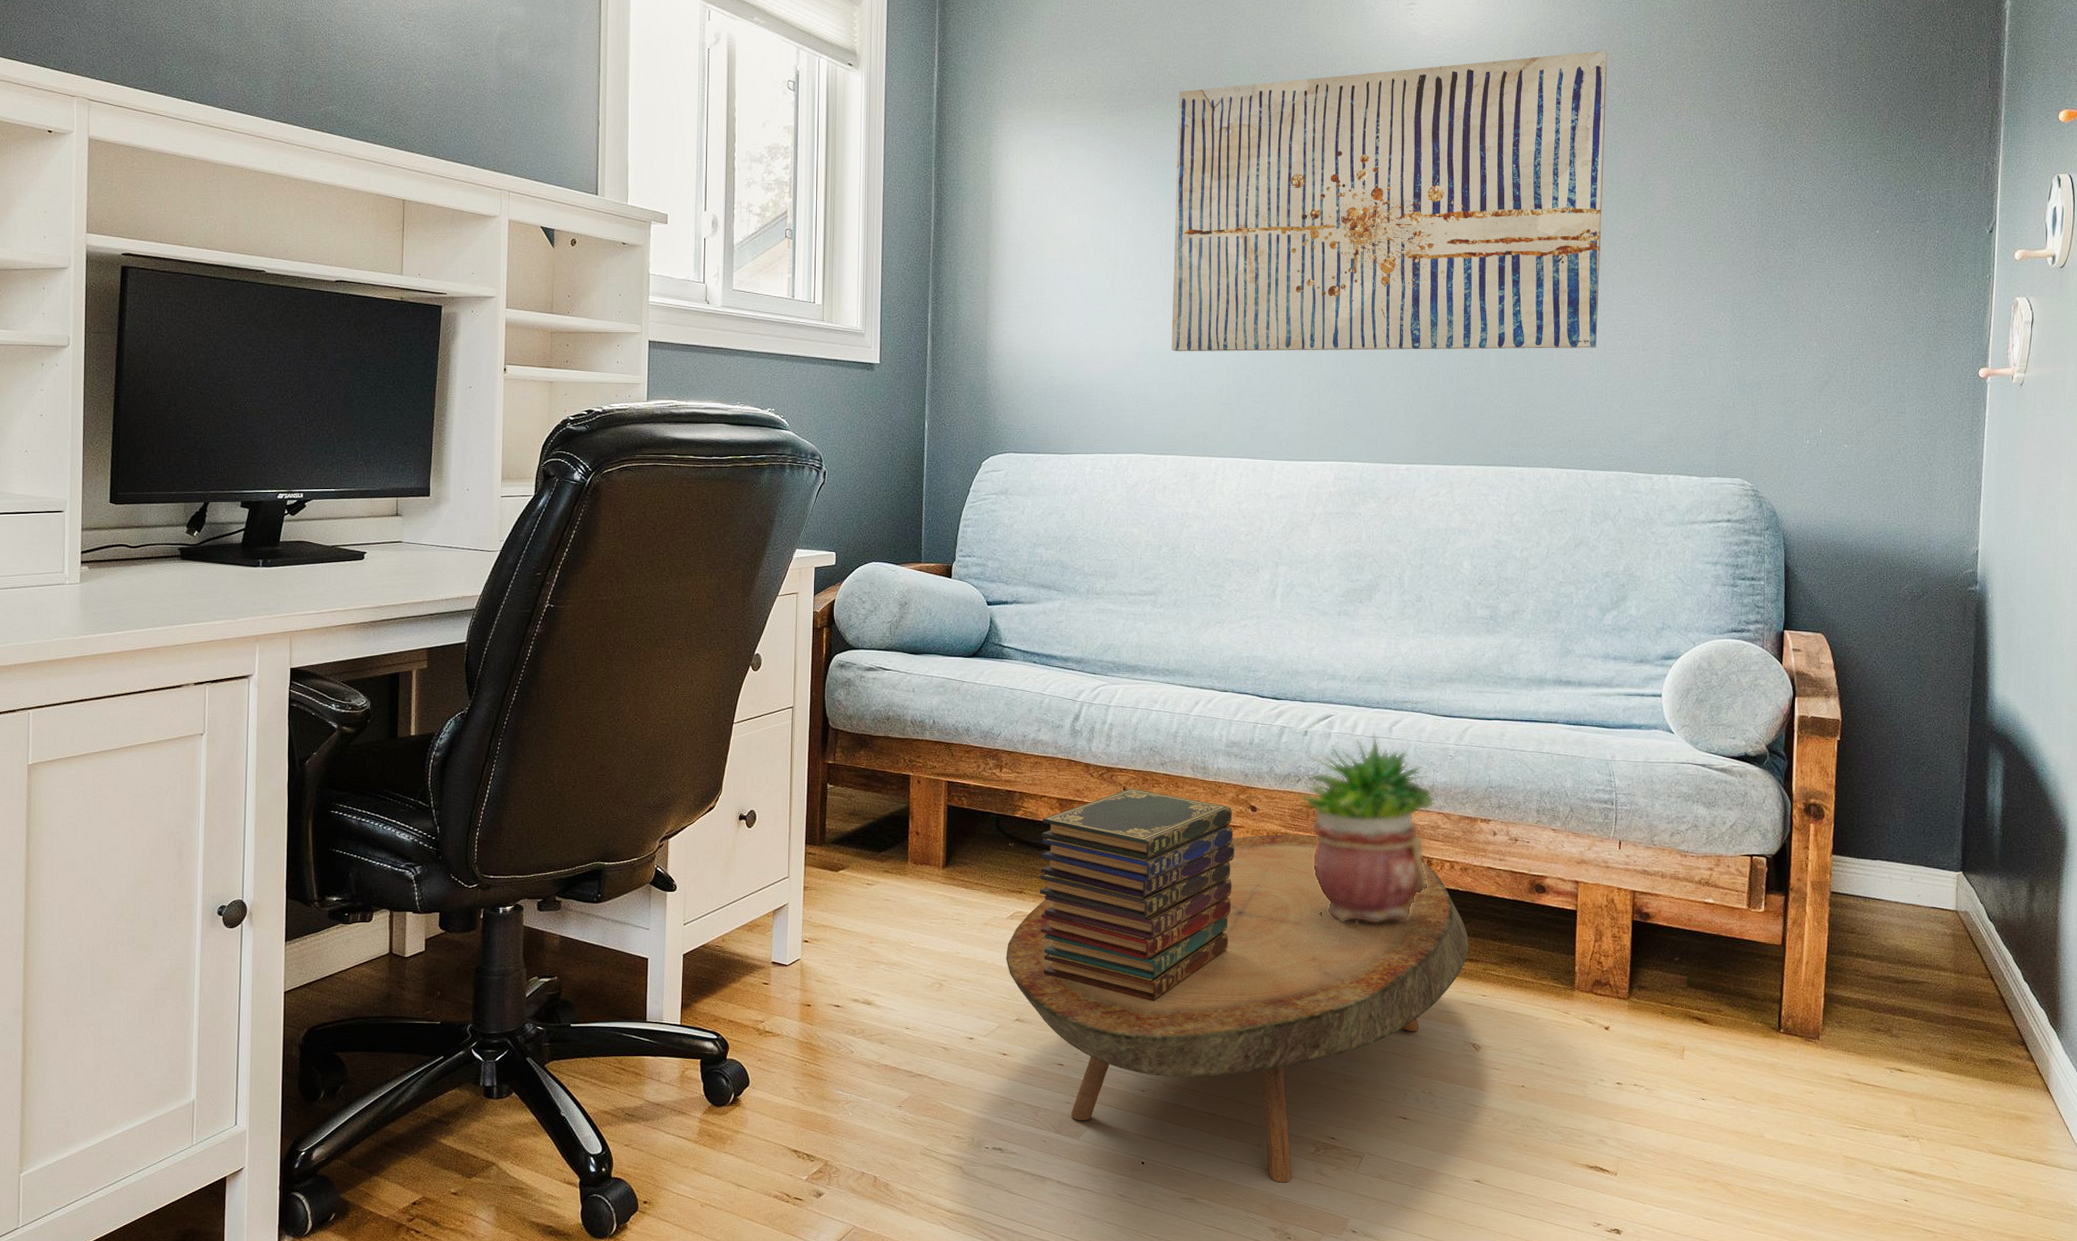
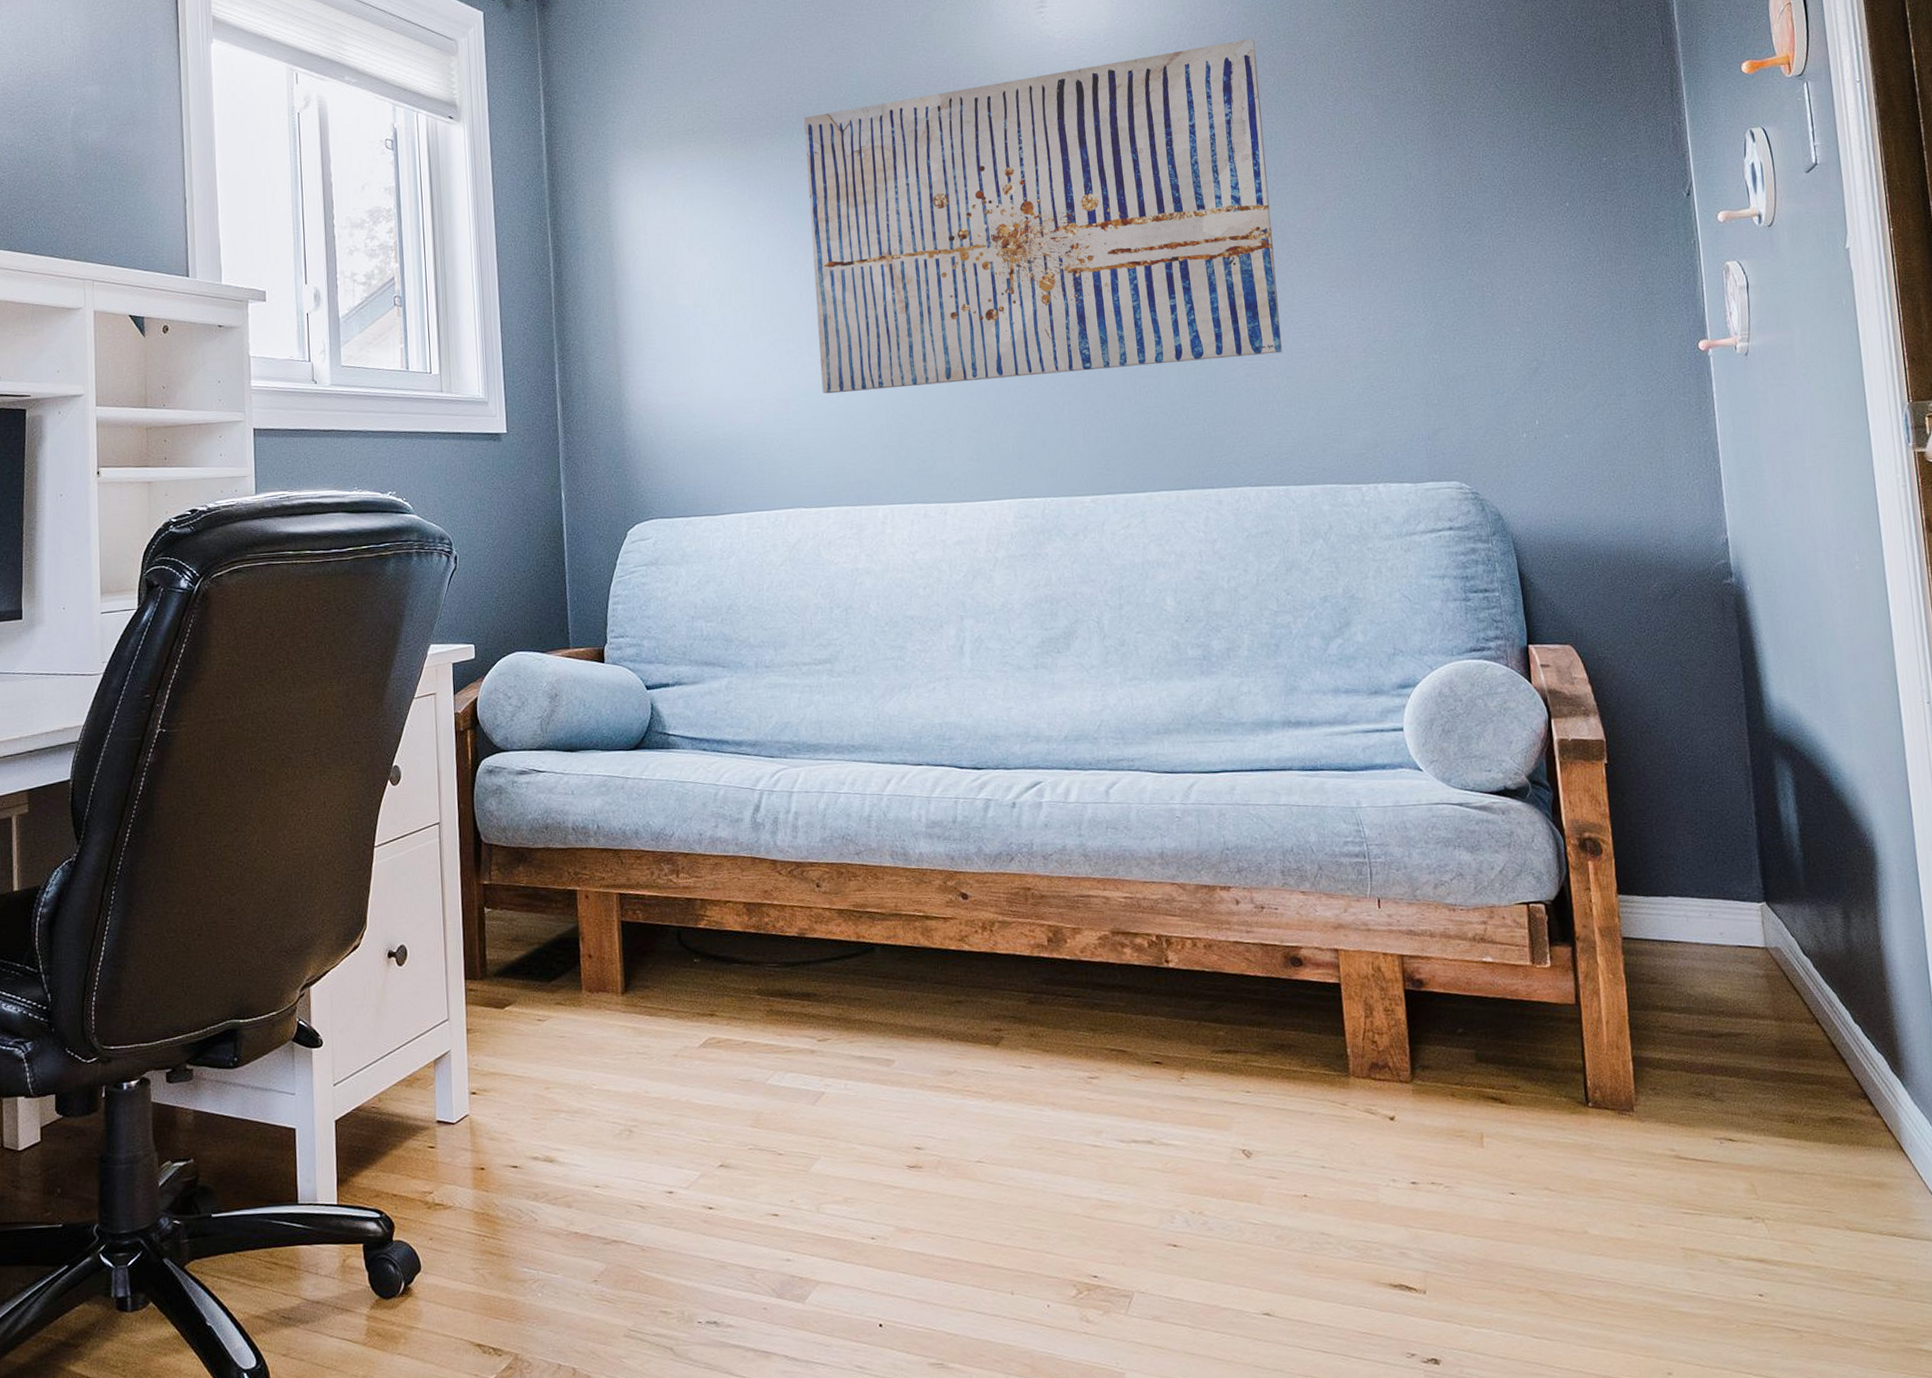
coffee table: present [1006,834,1469,1183] -> none [701,921,1224,1336]
book stack: present [1039,788,1235,1001] -> none [729,883,952,1131]
potted plant: present [1294,731,1435,924] -> none [1008,796,1170,1020]

